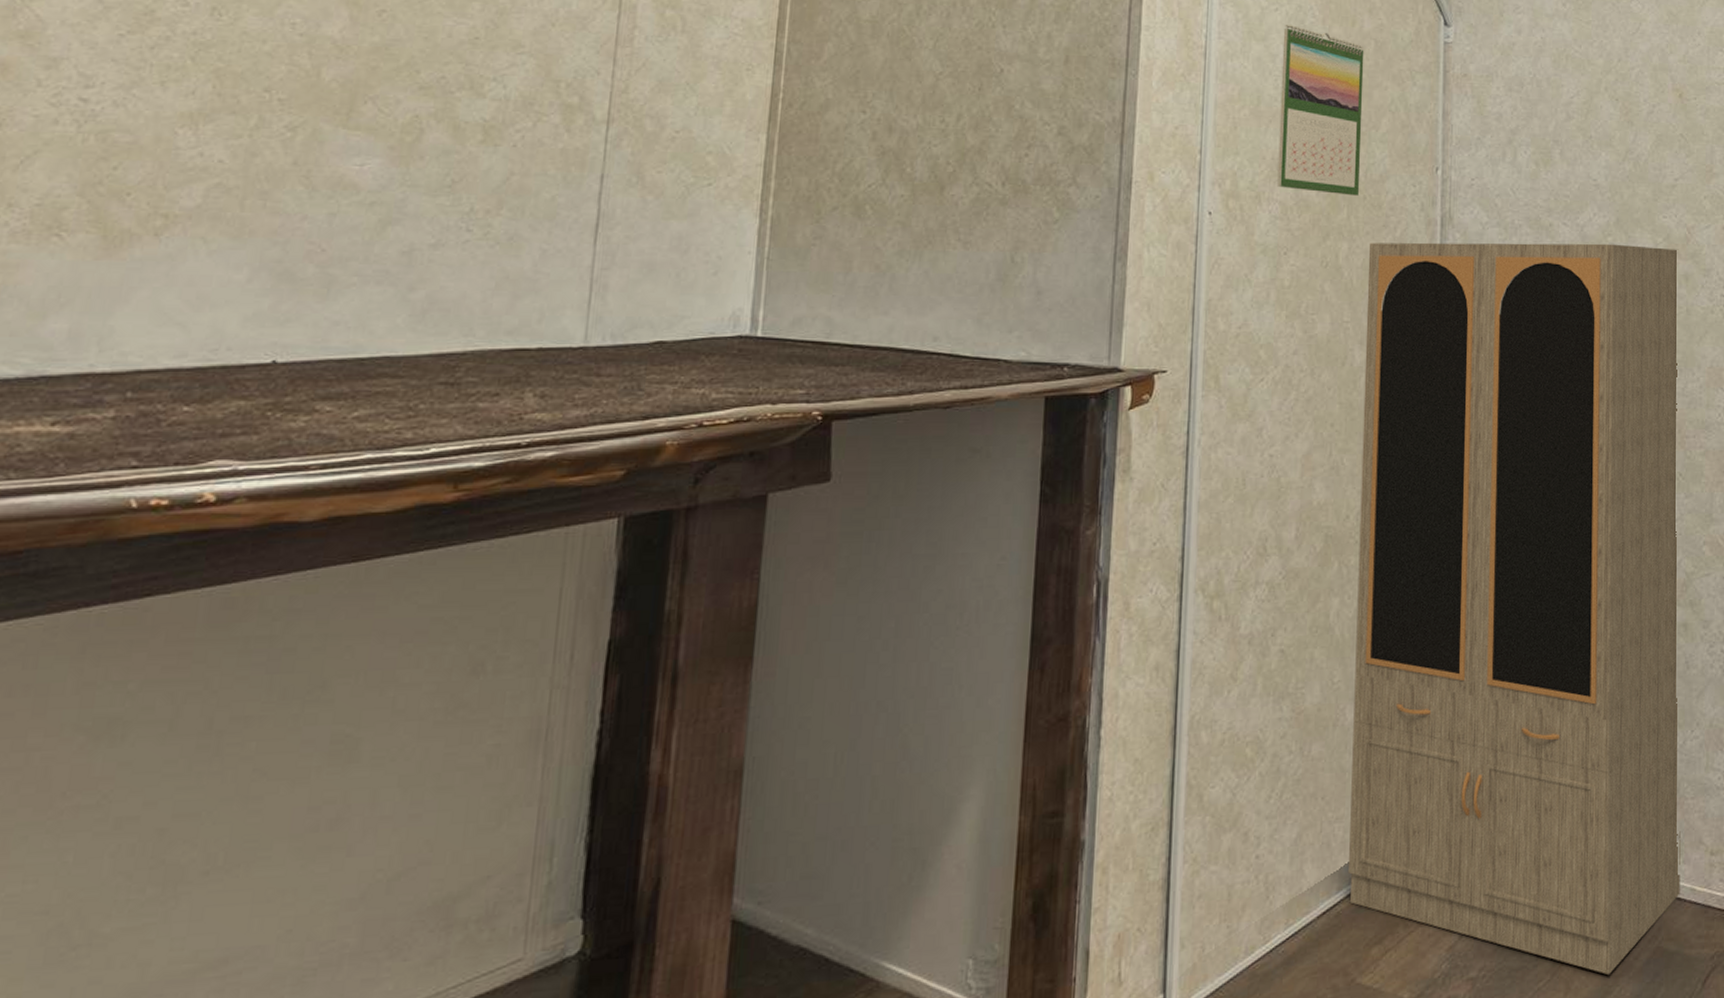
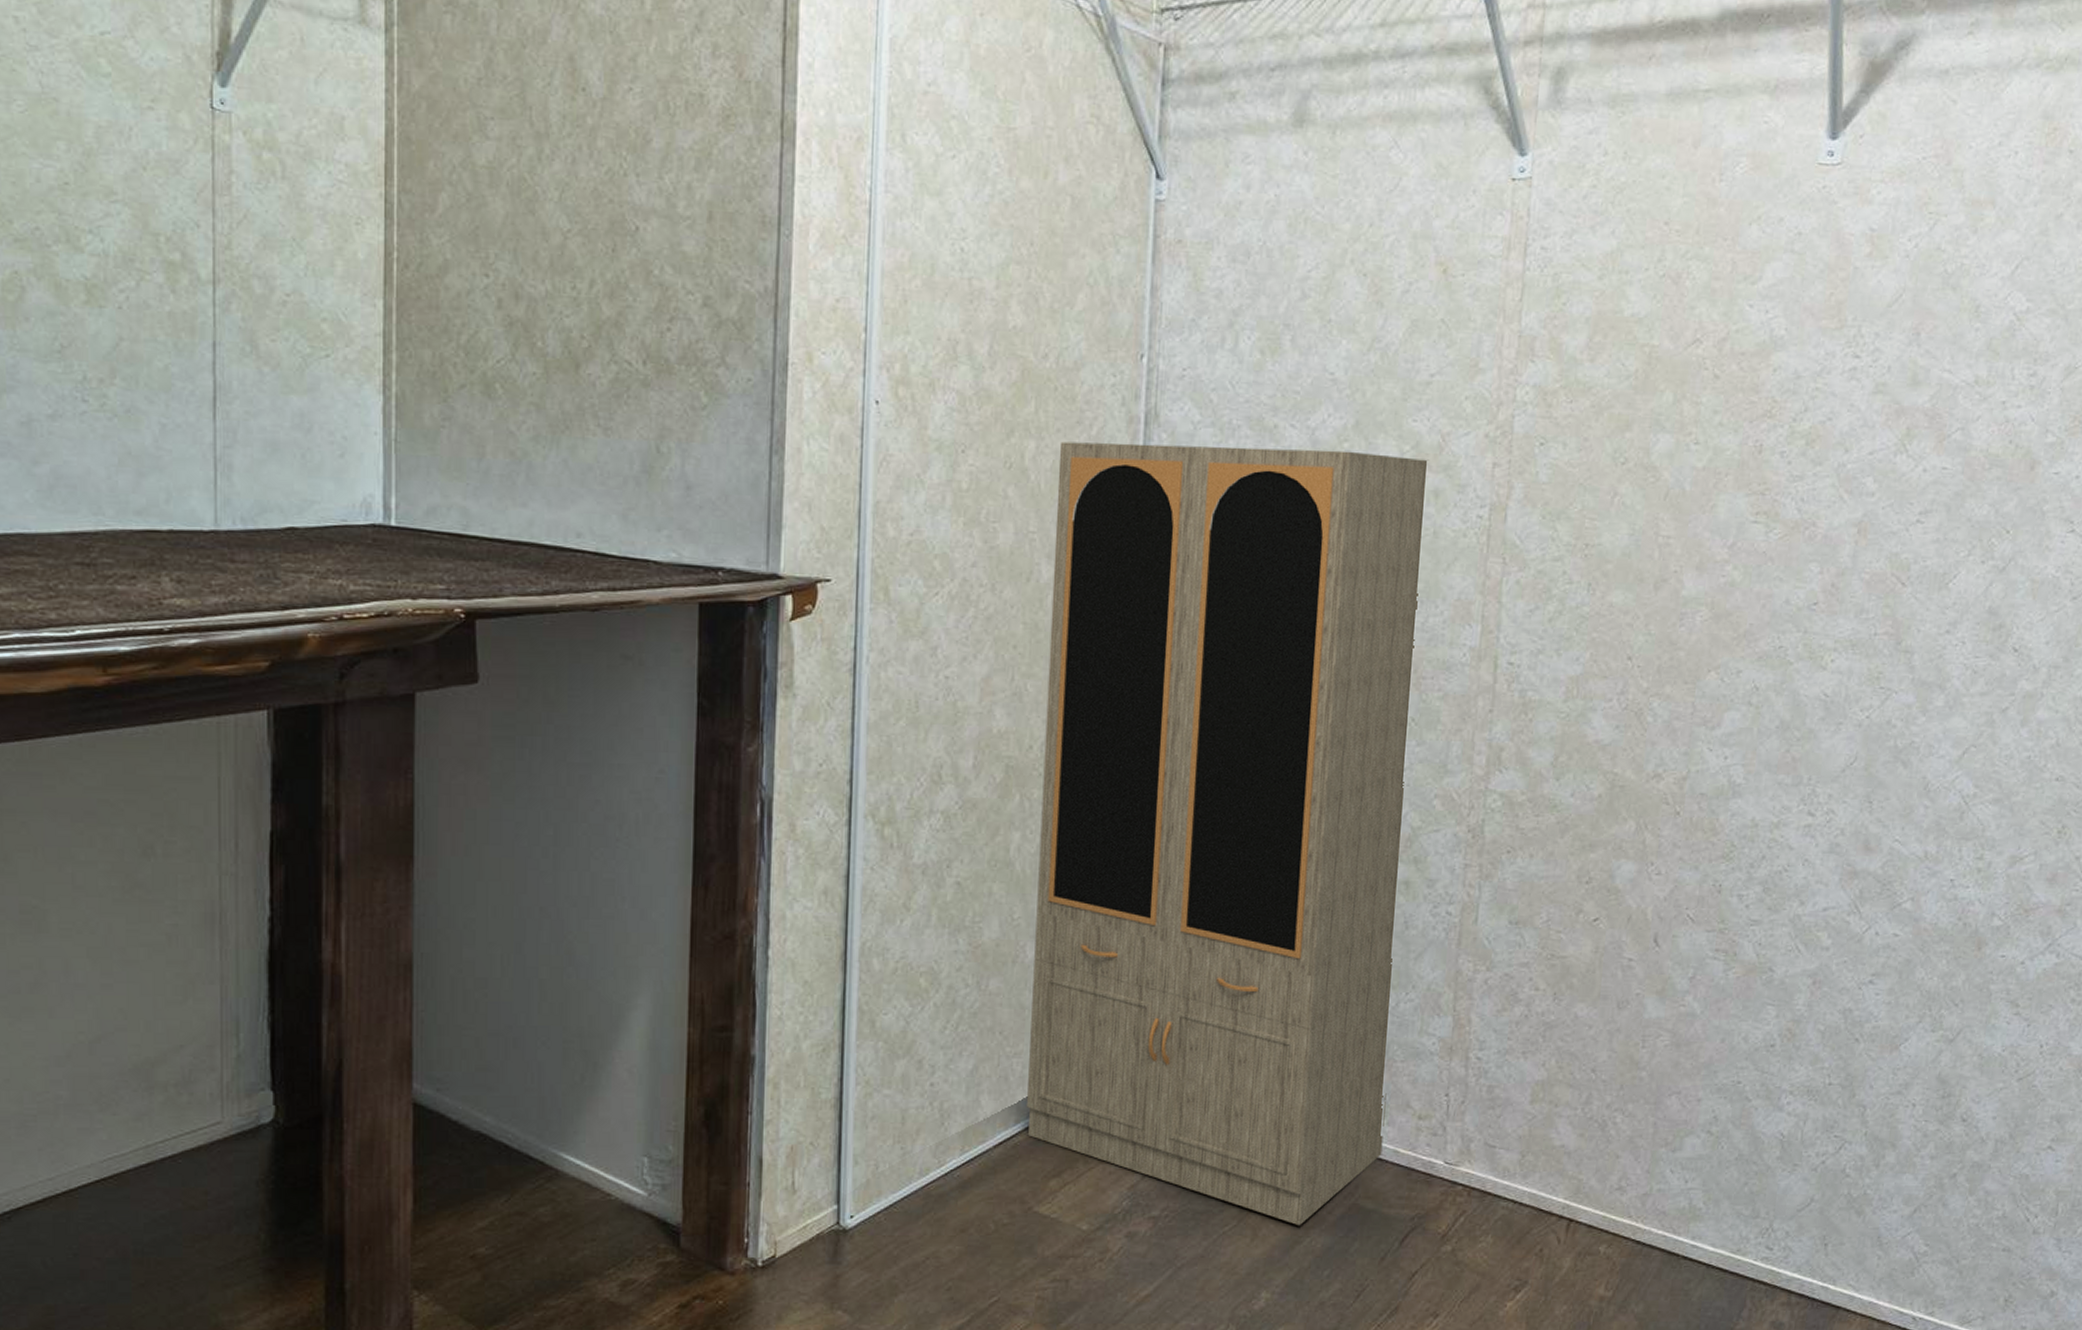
calendar: present [1277,24,1364,196] -> none [954,175,1058,386]

